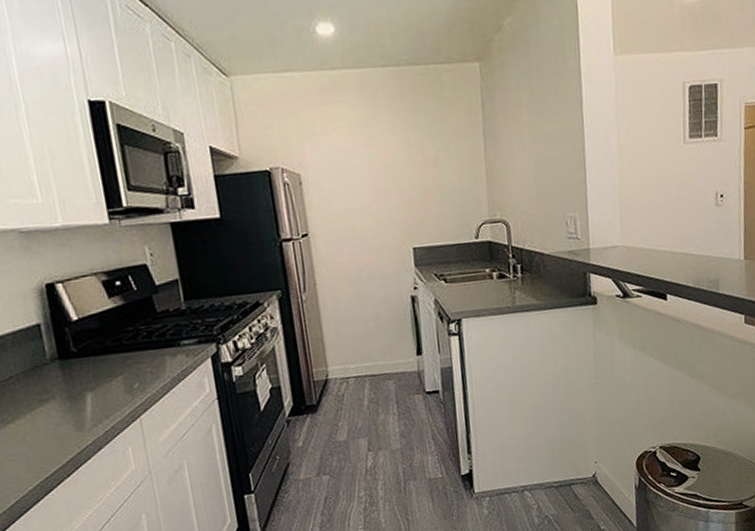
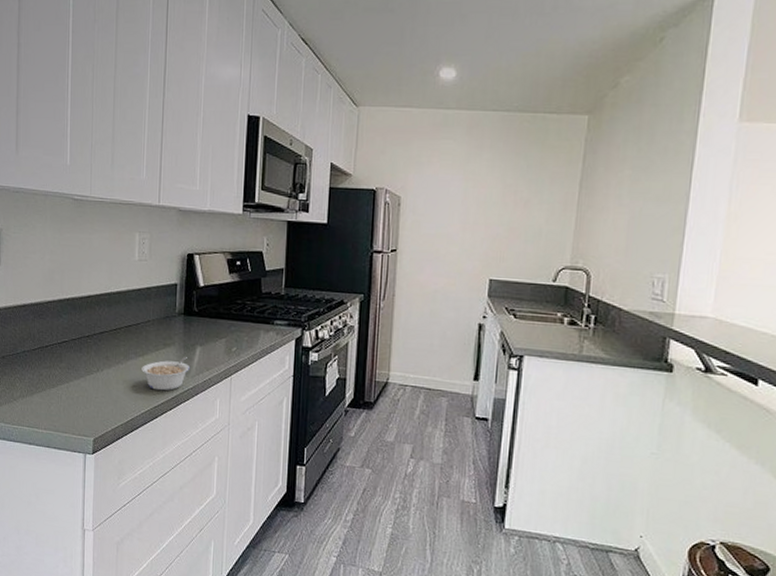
legume: none [15,407,84,459] -> present [141,356,191,391]

